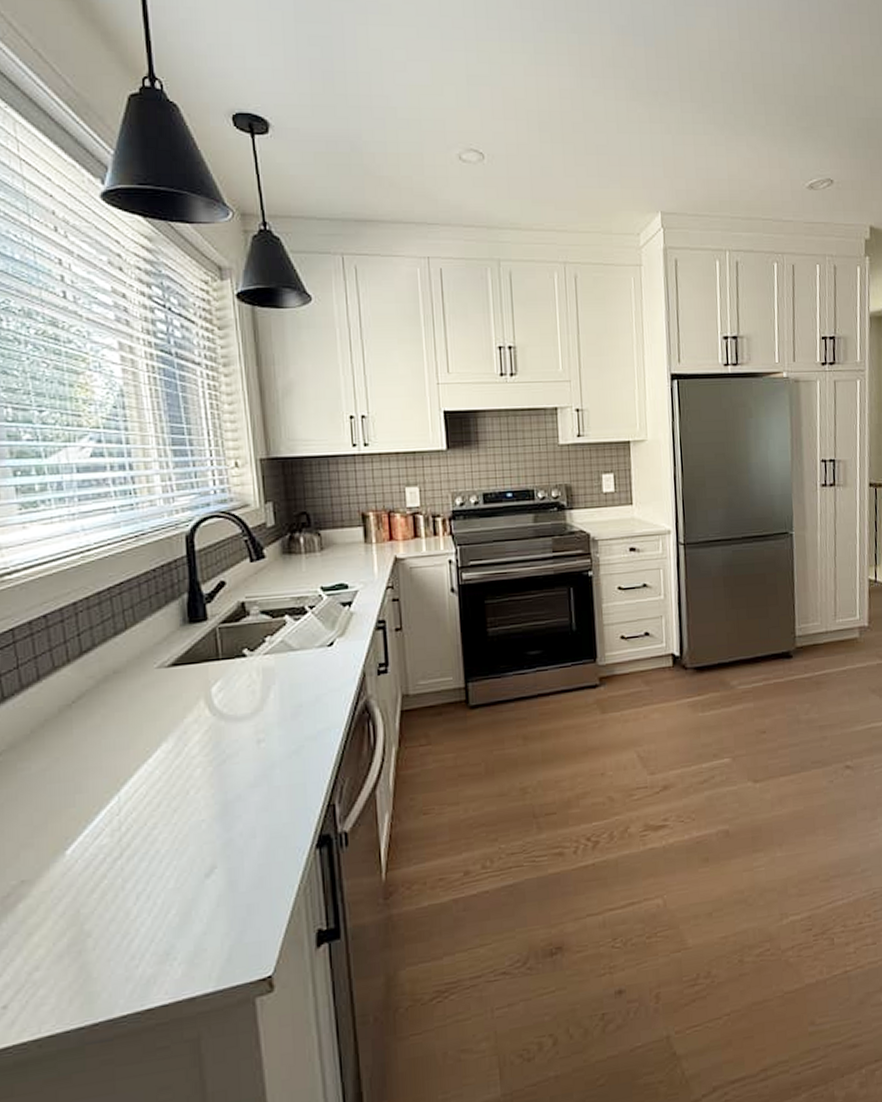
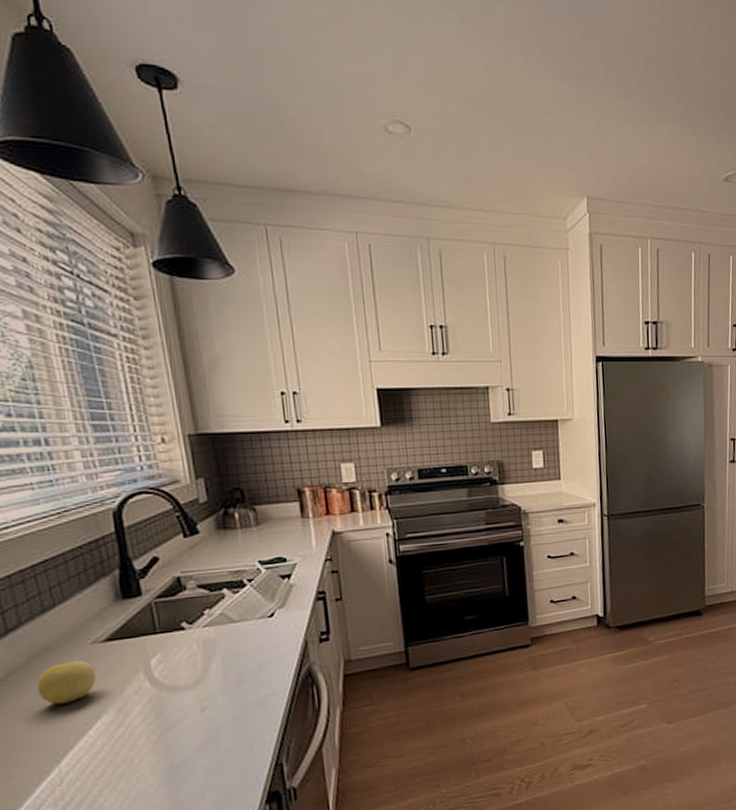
apple: none [104,684,159,730] -> present [36,660,96,705]

